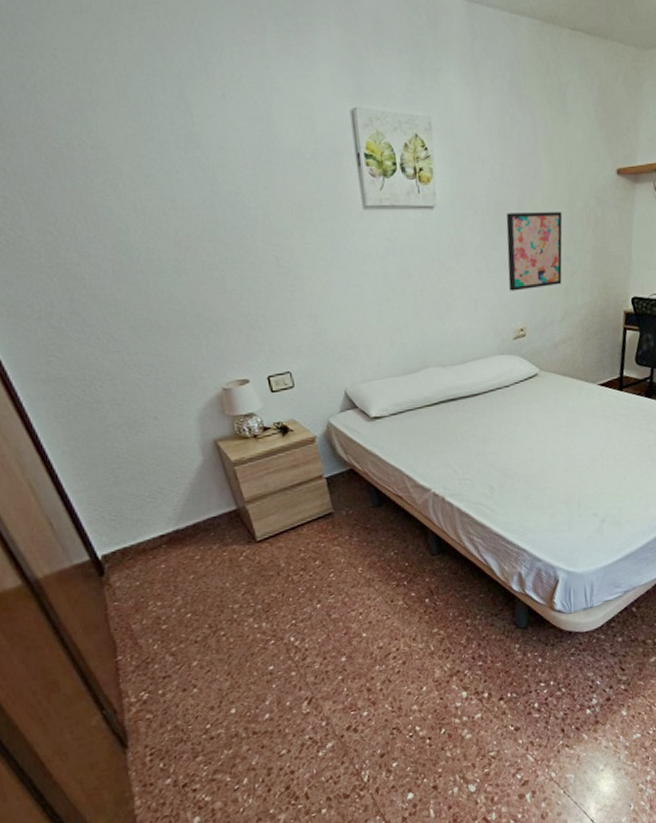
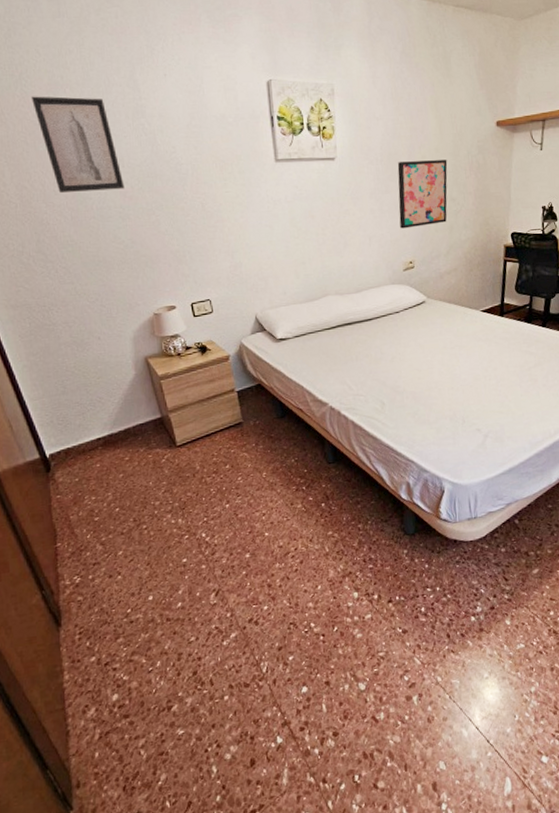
wall art: none [50,115,179,240] -> present [31,96,125,192]

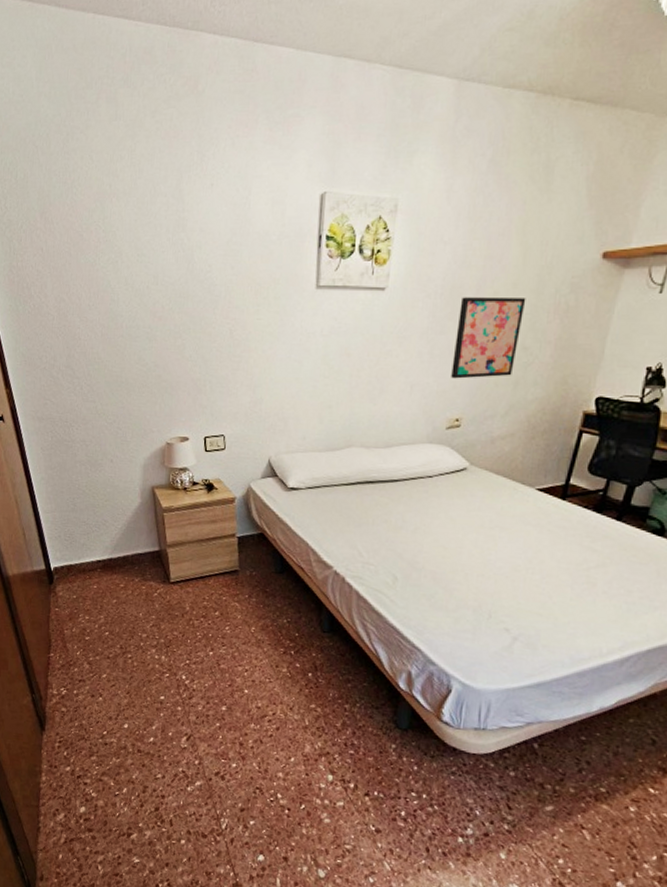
wall art: present [31,96,125,192] -> none [79,205,156,308]

